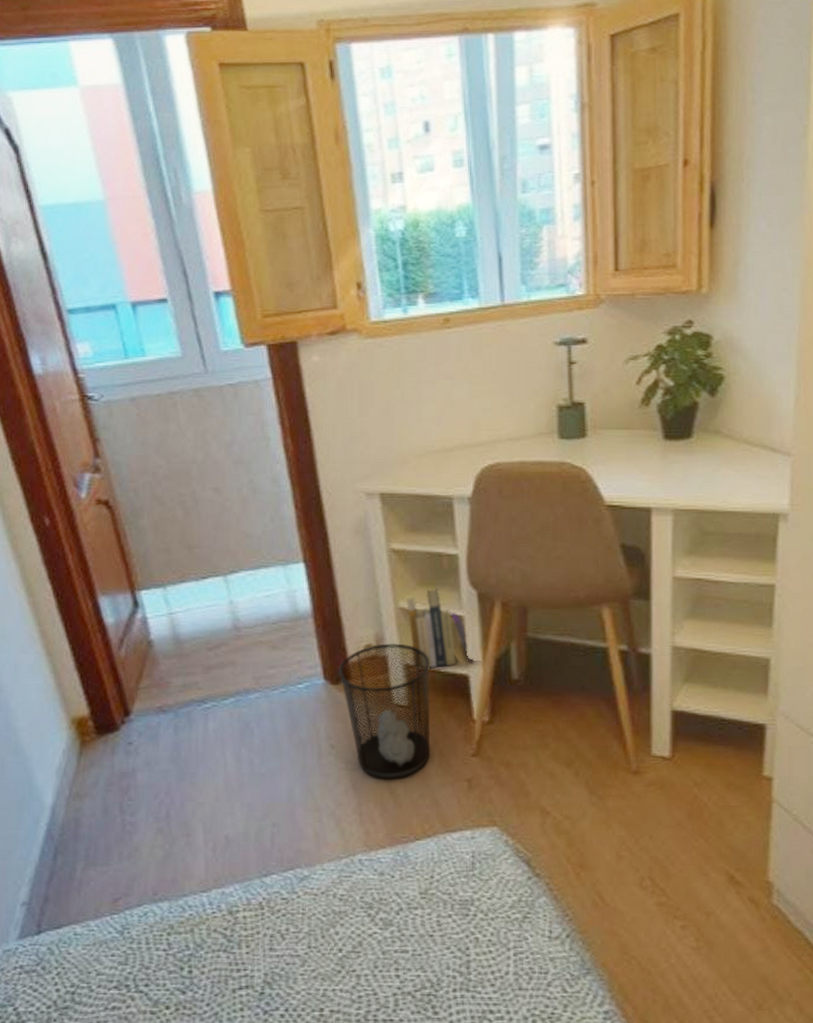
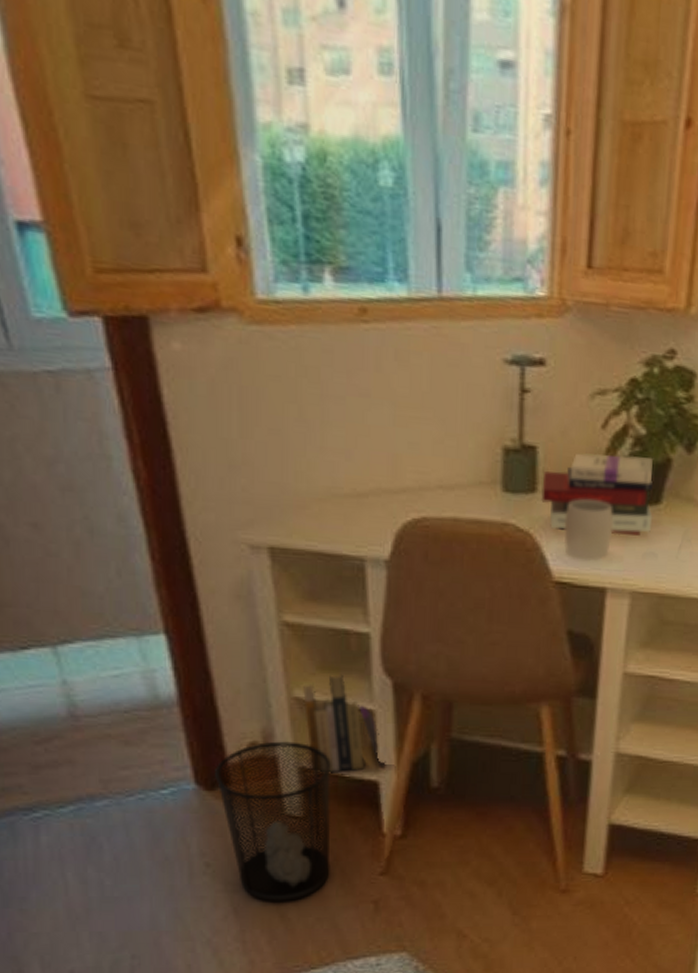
books: none [591,403,686,465] -> present [541,453,654,536]
mug: none [611,439,653,487] -> present [563,499,614,561]

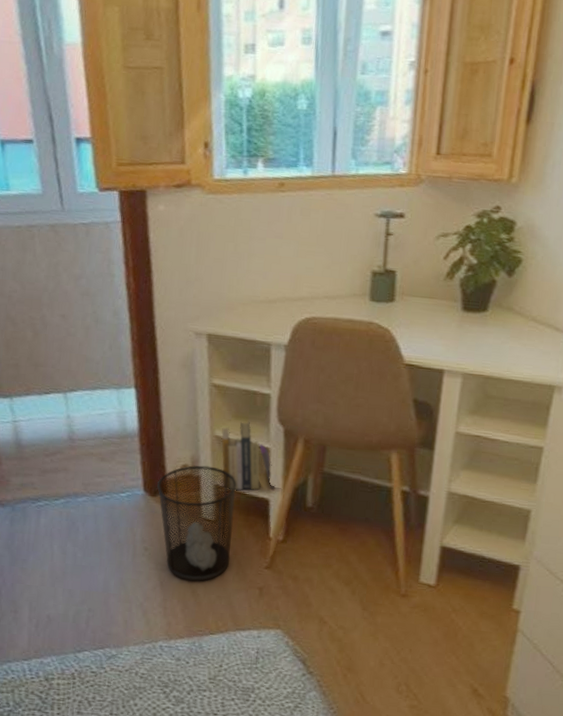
books: present [541,453,654,536] -> none [397,275,482,334]
mug: present [563,499,614,561] -> none [413,307,451,350]

